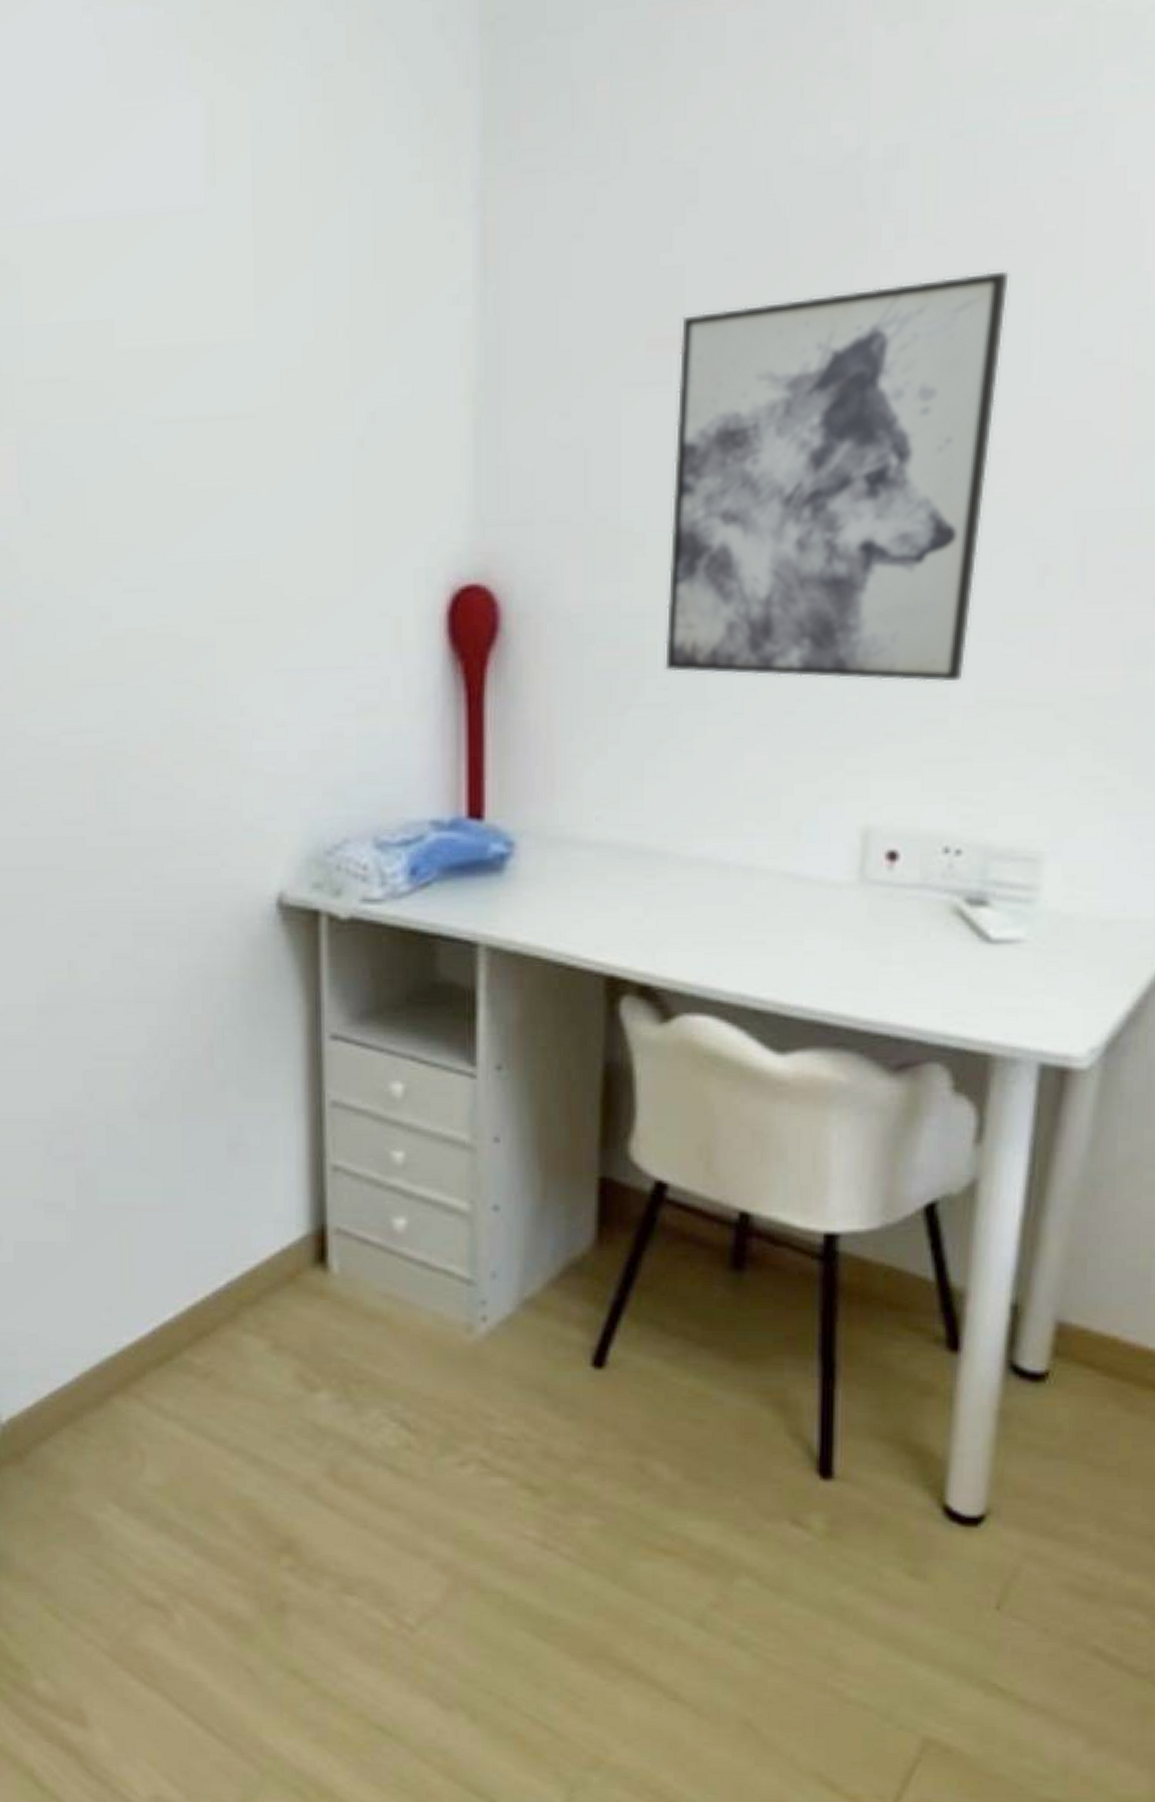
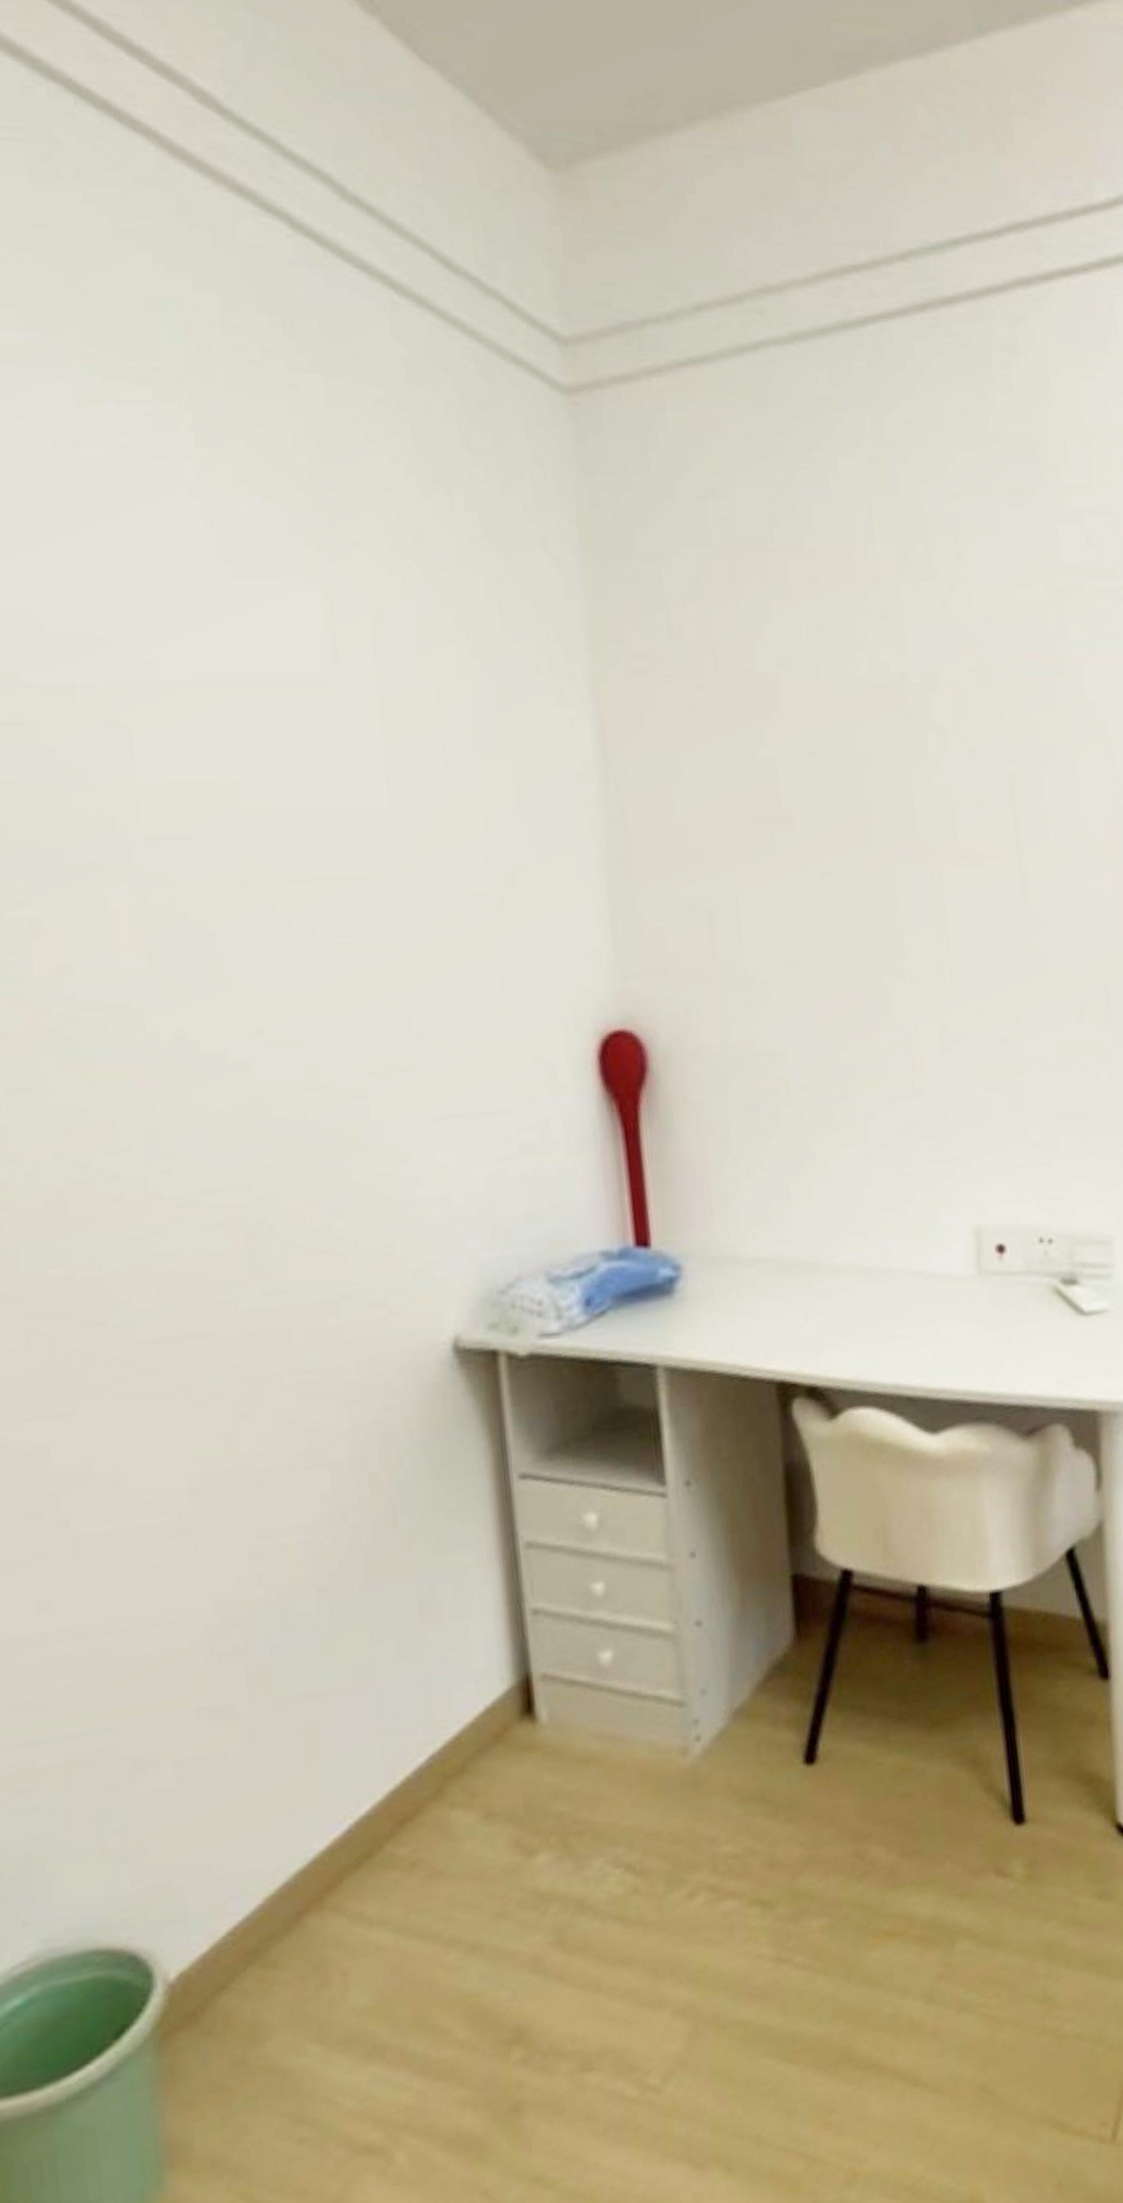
wall art: present [665,271,1009,682] -> none [778,775,1035,1102]

